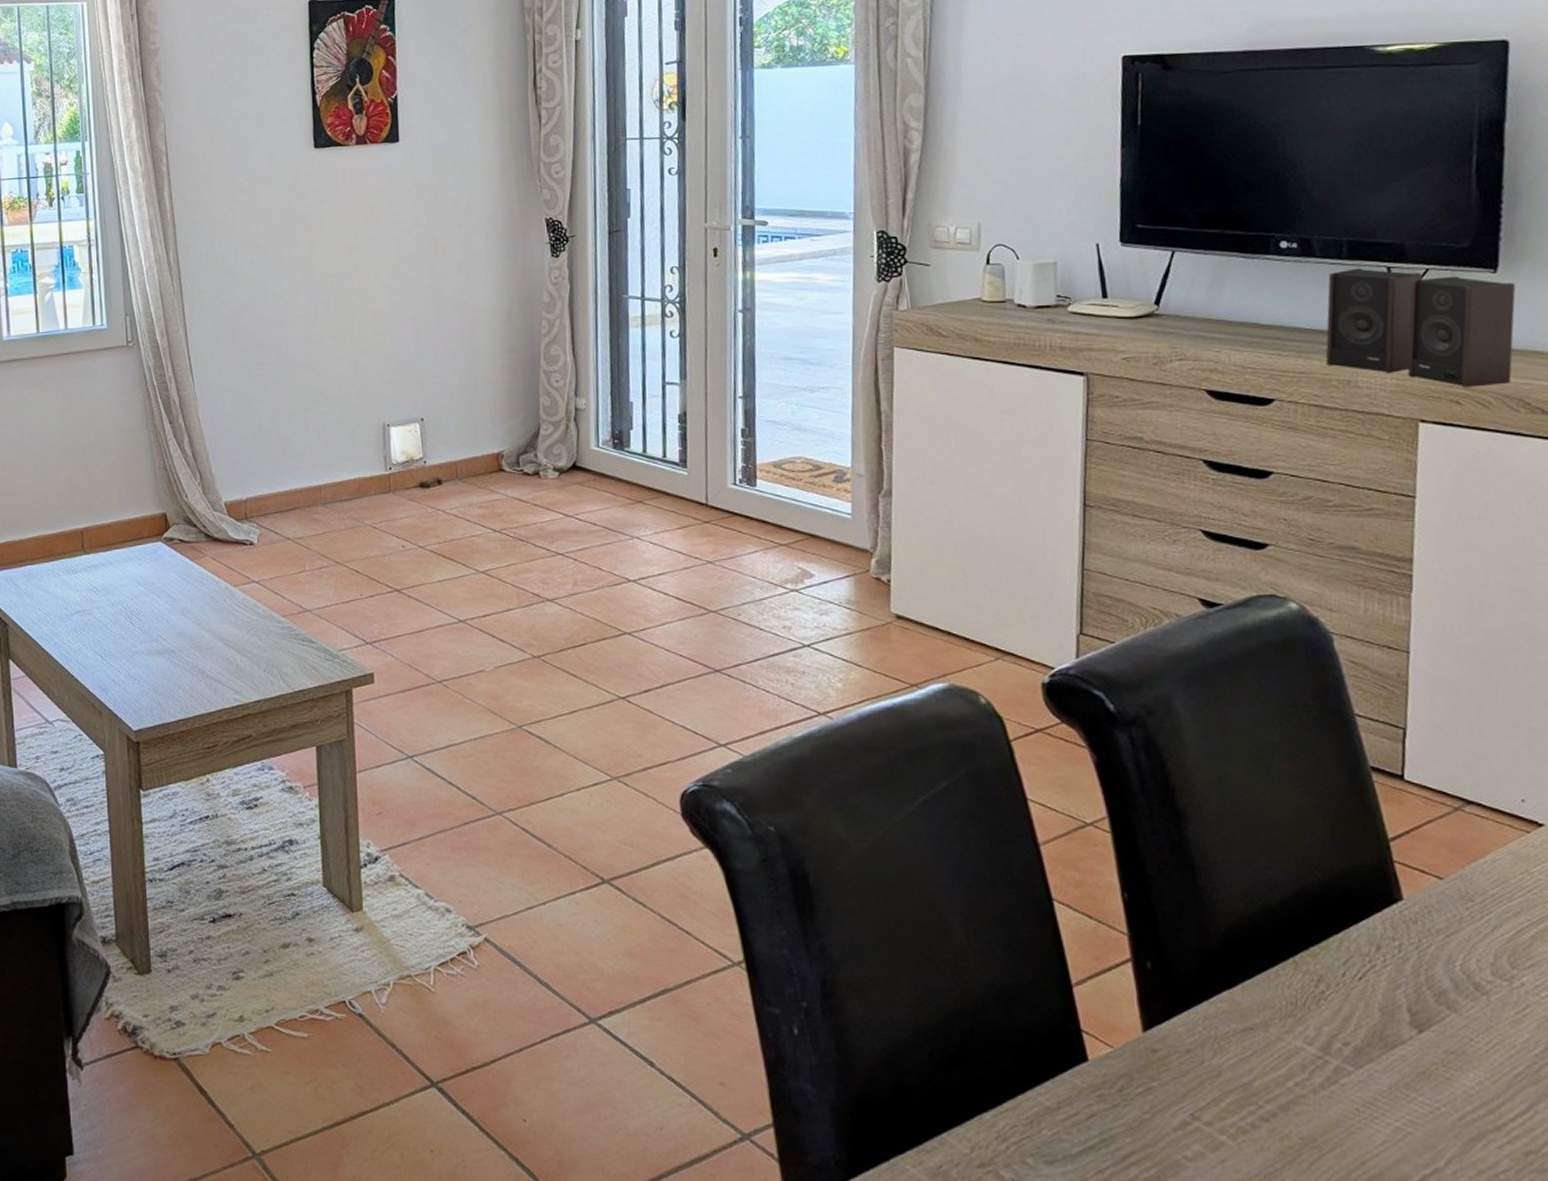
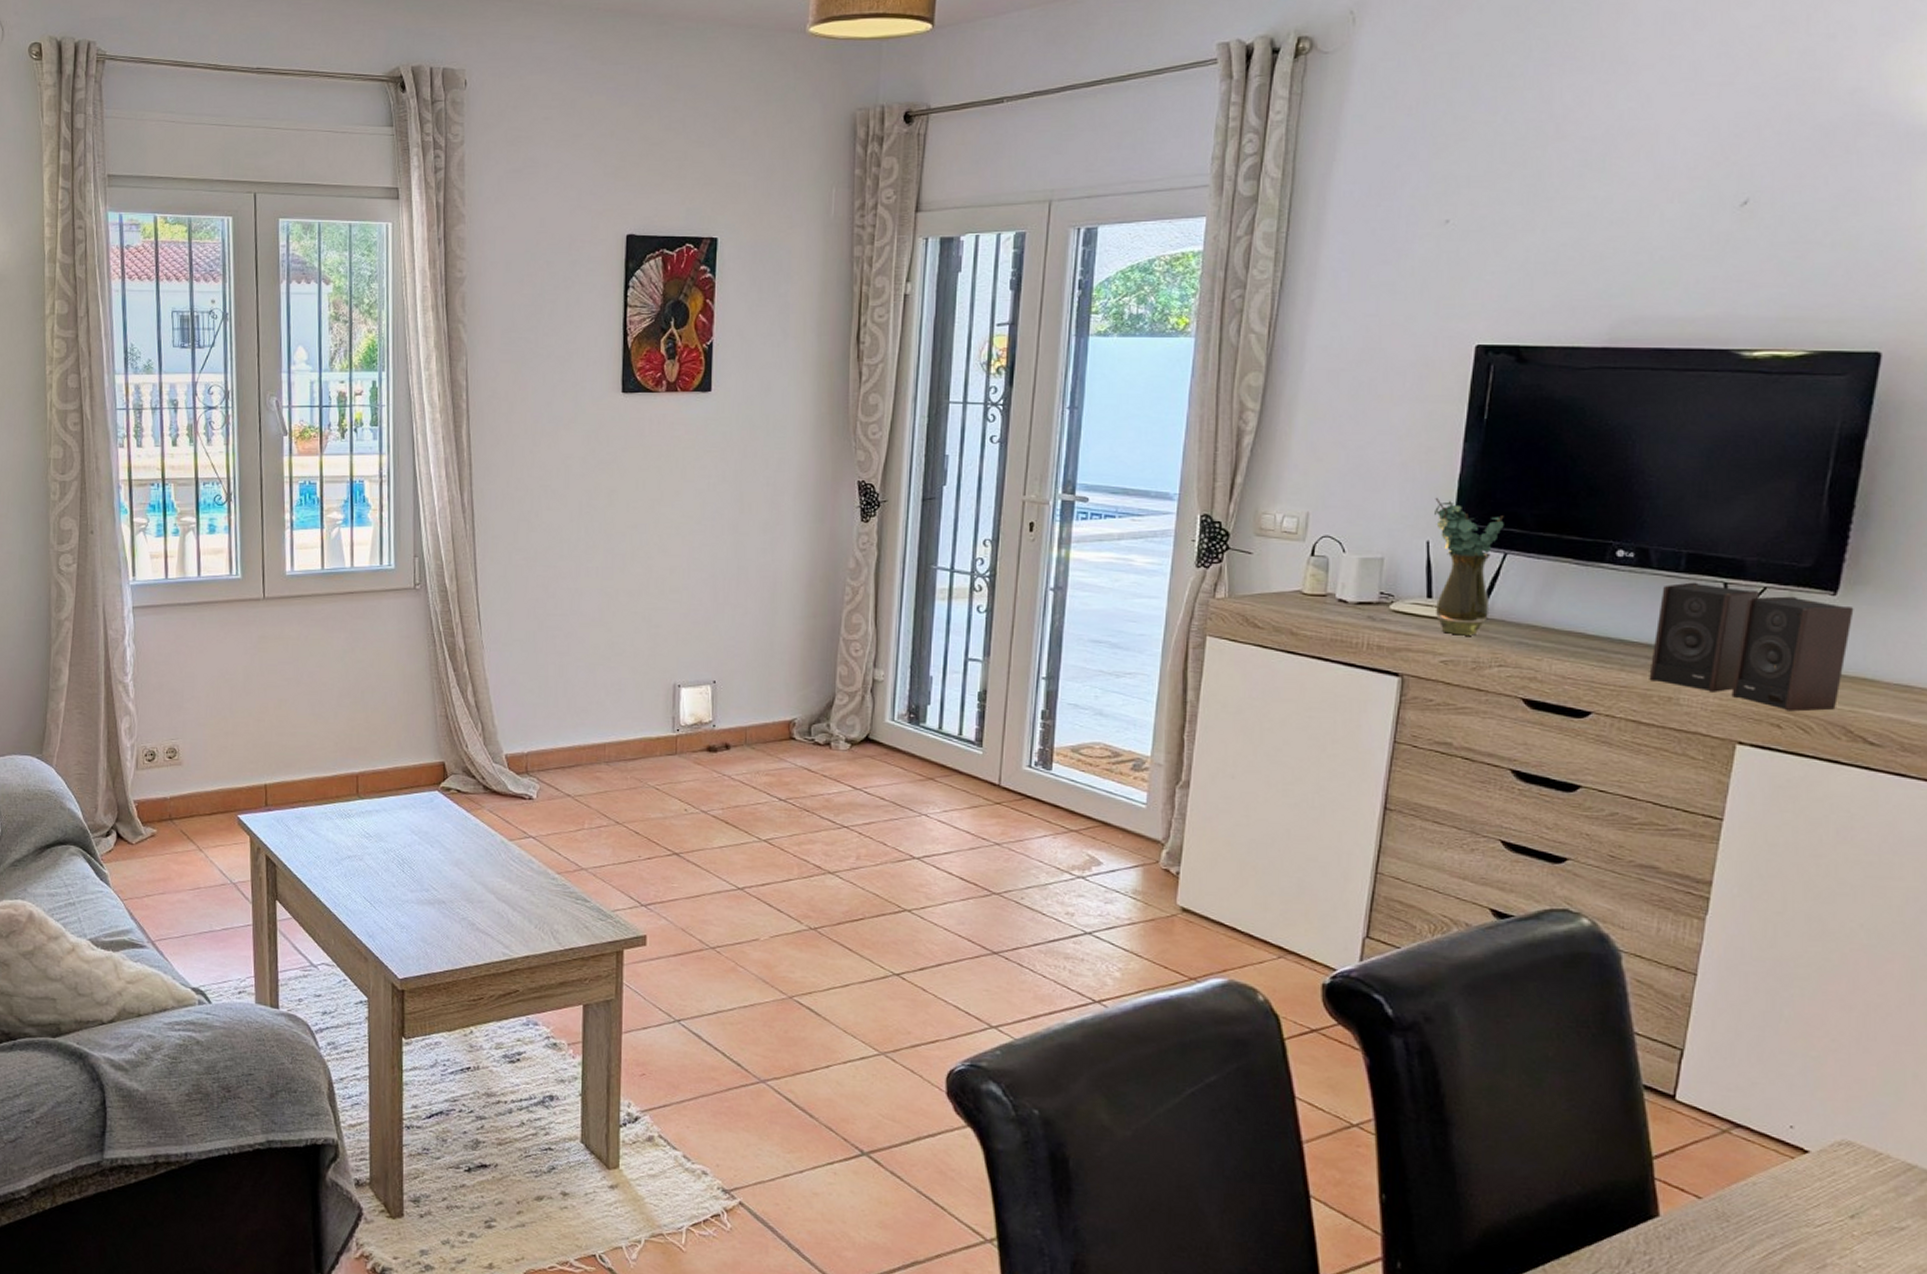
vase: none [1099,202,1169,333] -> present [1435,498,1504,636]

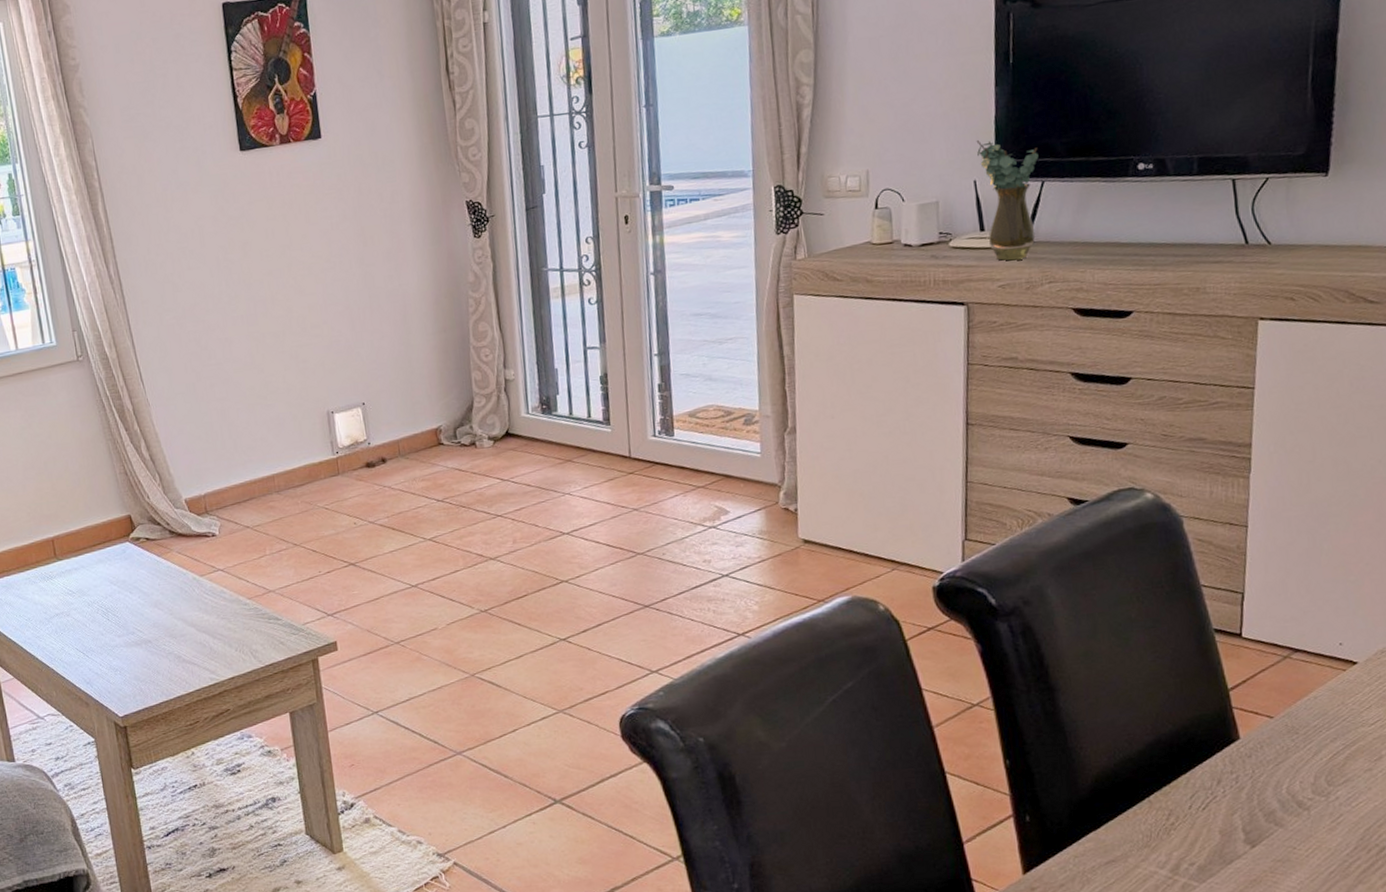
speaker: present [1649,582,1854,712] -> none [1178,182,1344,285]

